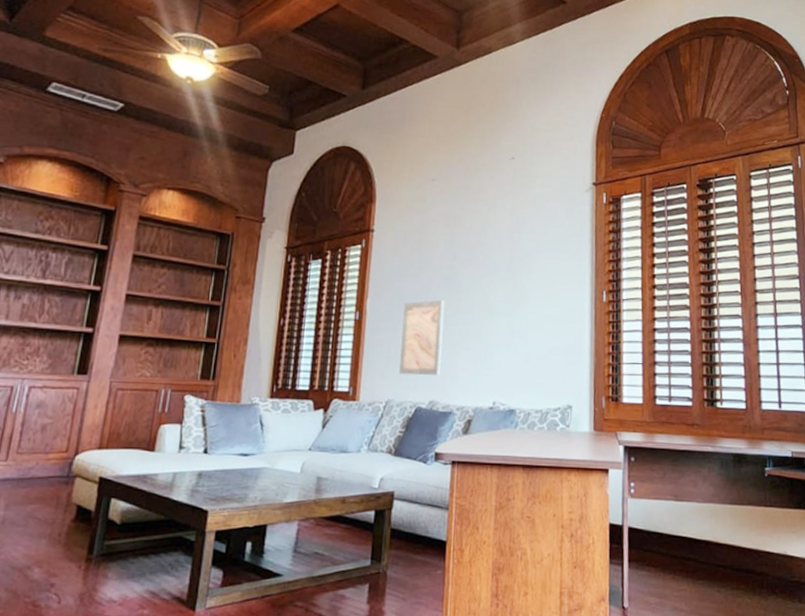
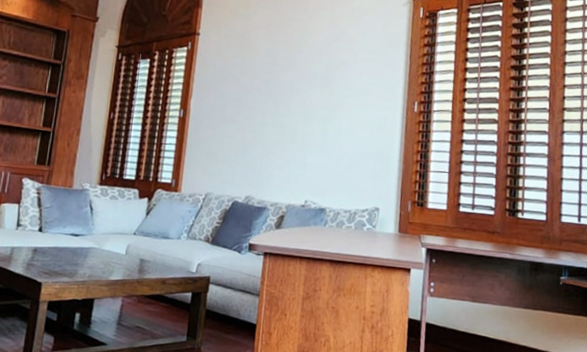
wall art: present [399,299,445,375] -> none [218,102,264,173]

